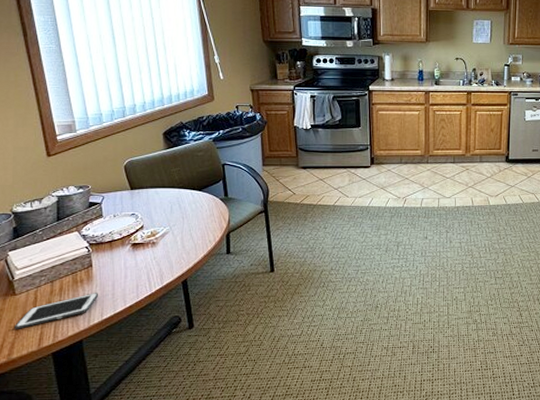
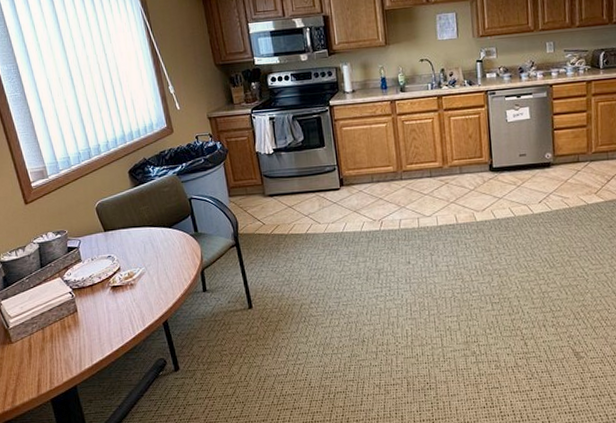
cell phone: present [15,293,99,329] -> none [15,338,87,377]

